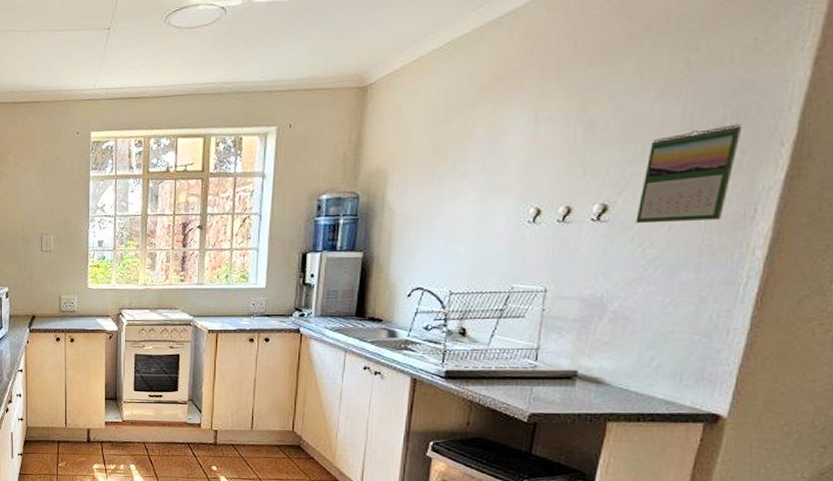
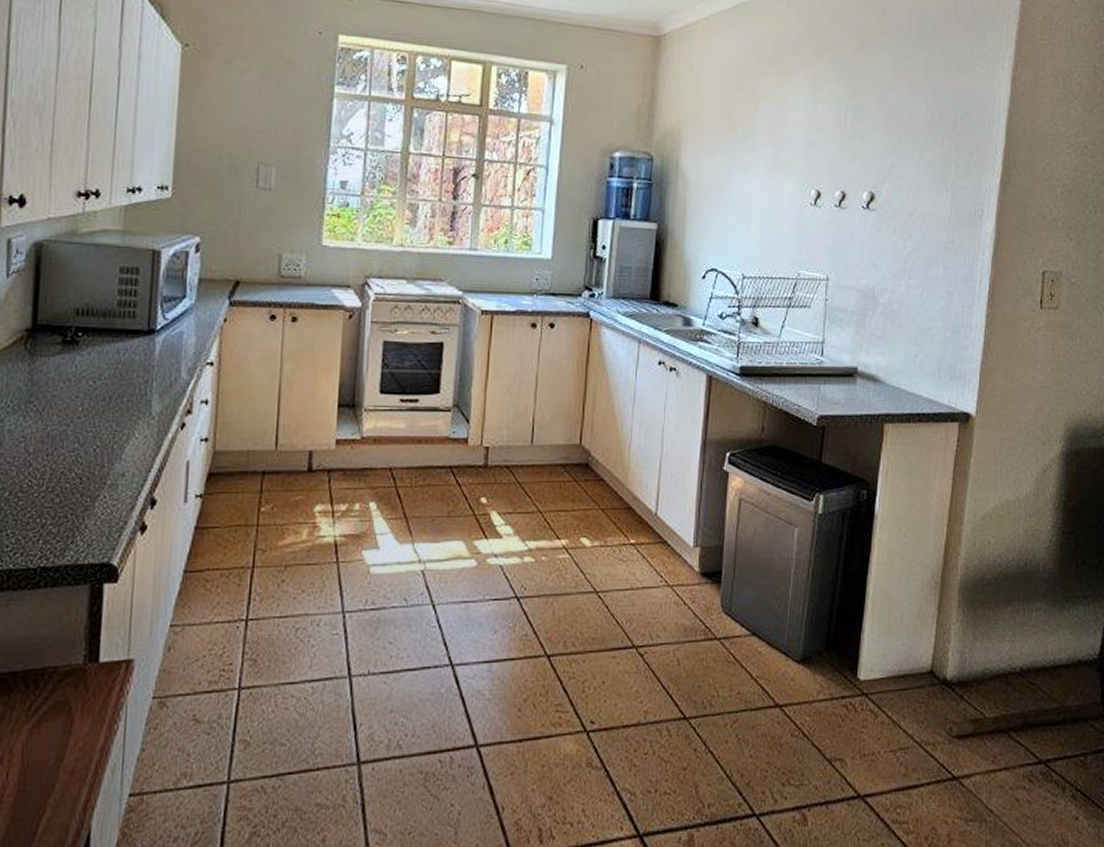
calendar: present [635,124,743,224] -> none [897,128,969,217]

